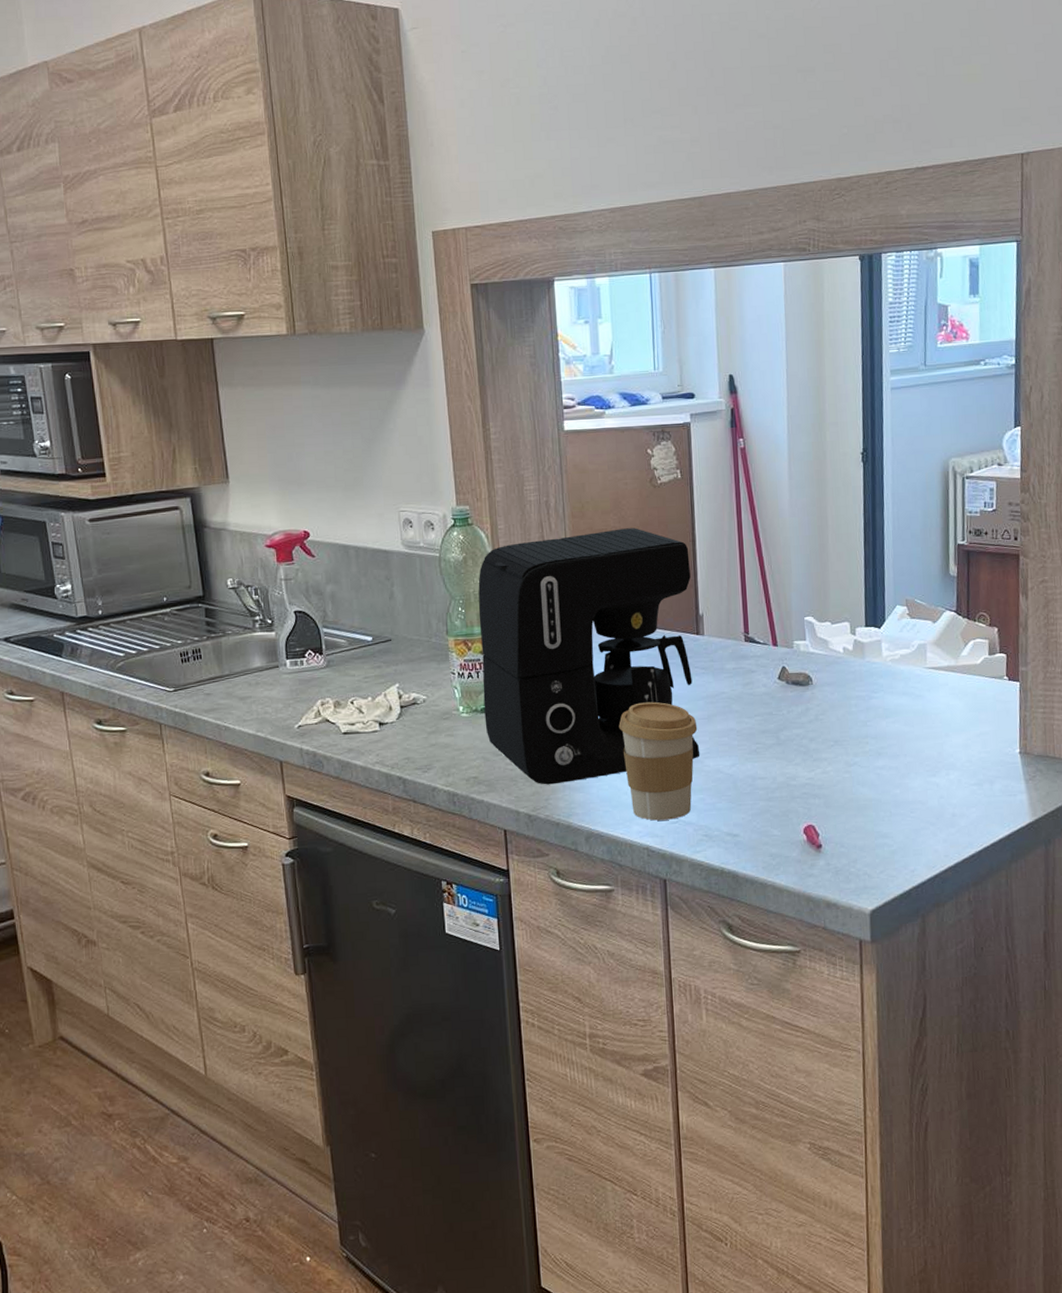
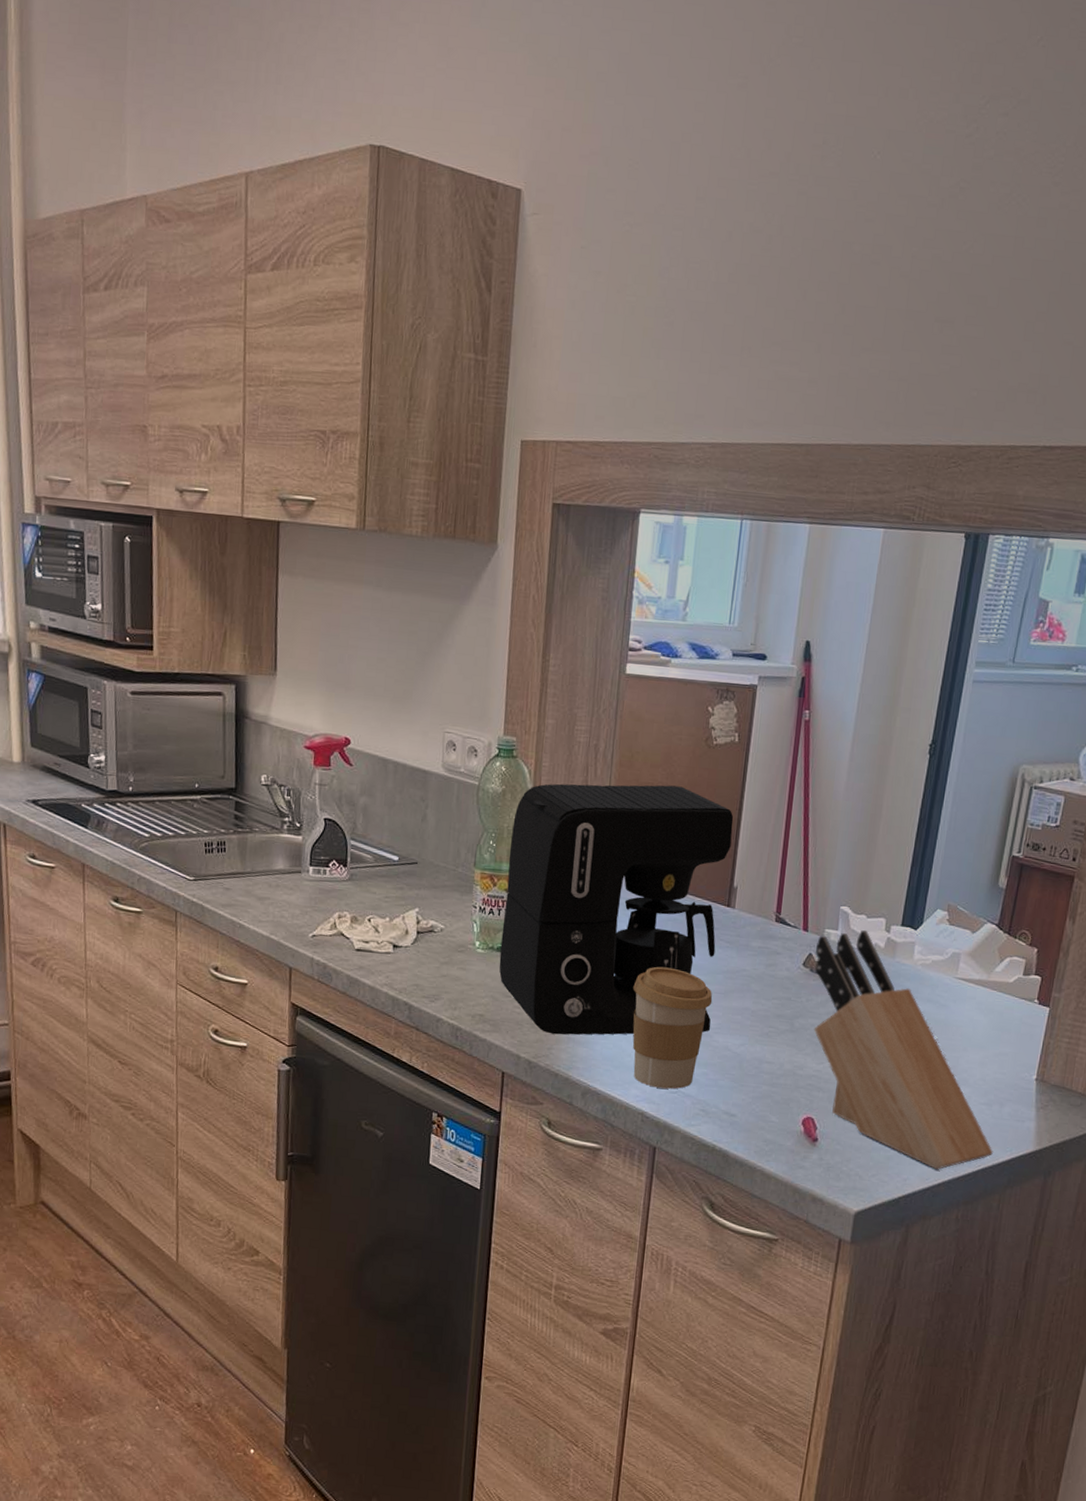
knife block: none [788,635,992,856] -> present [813,929,993,1169]

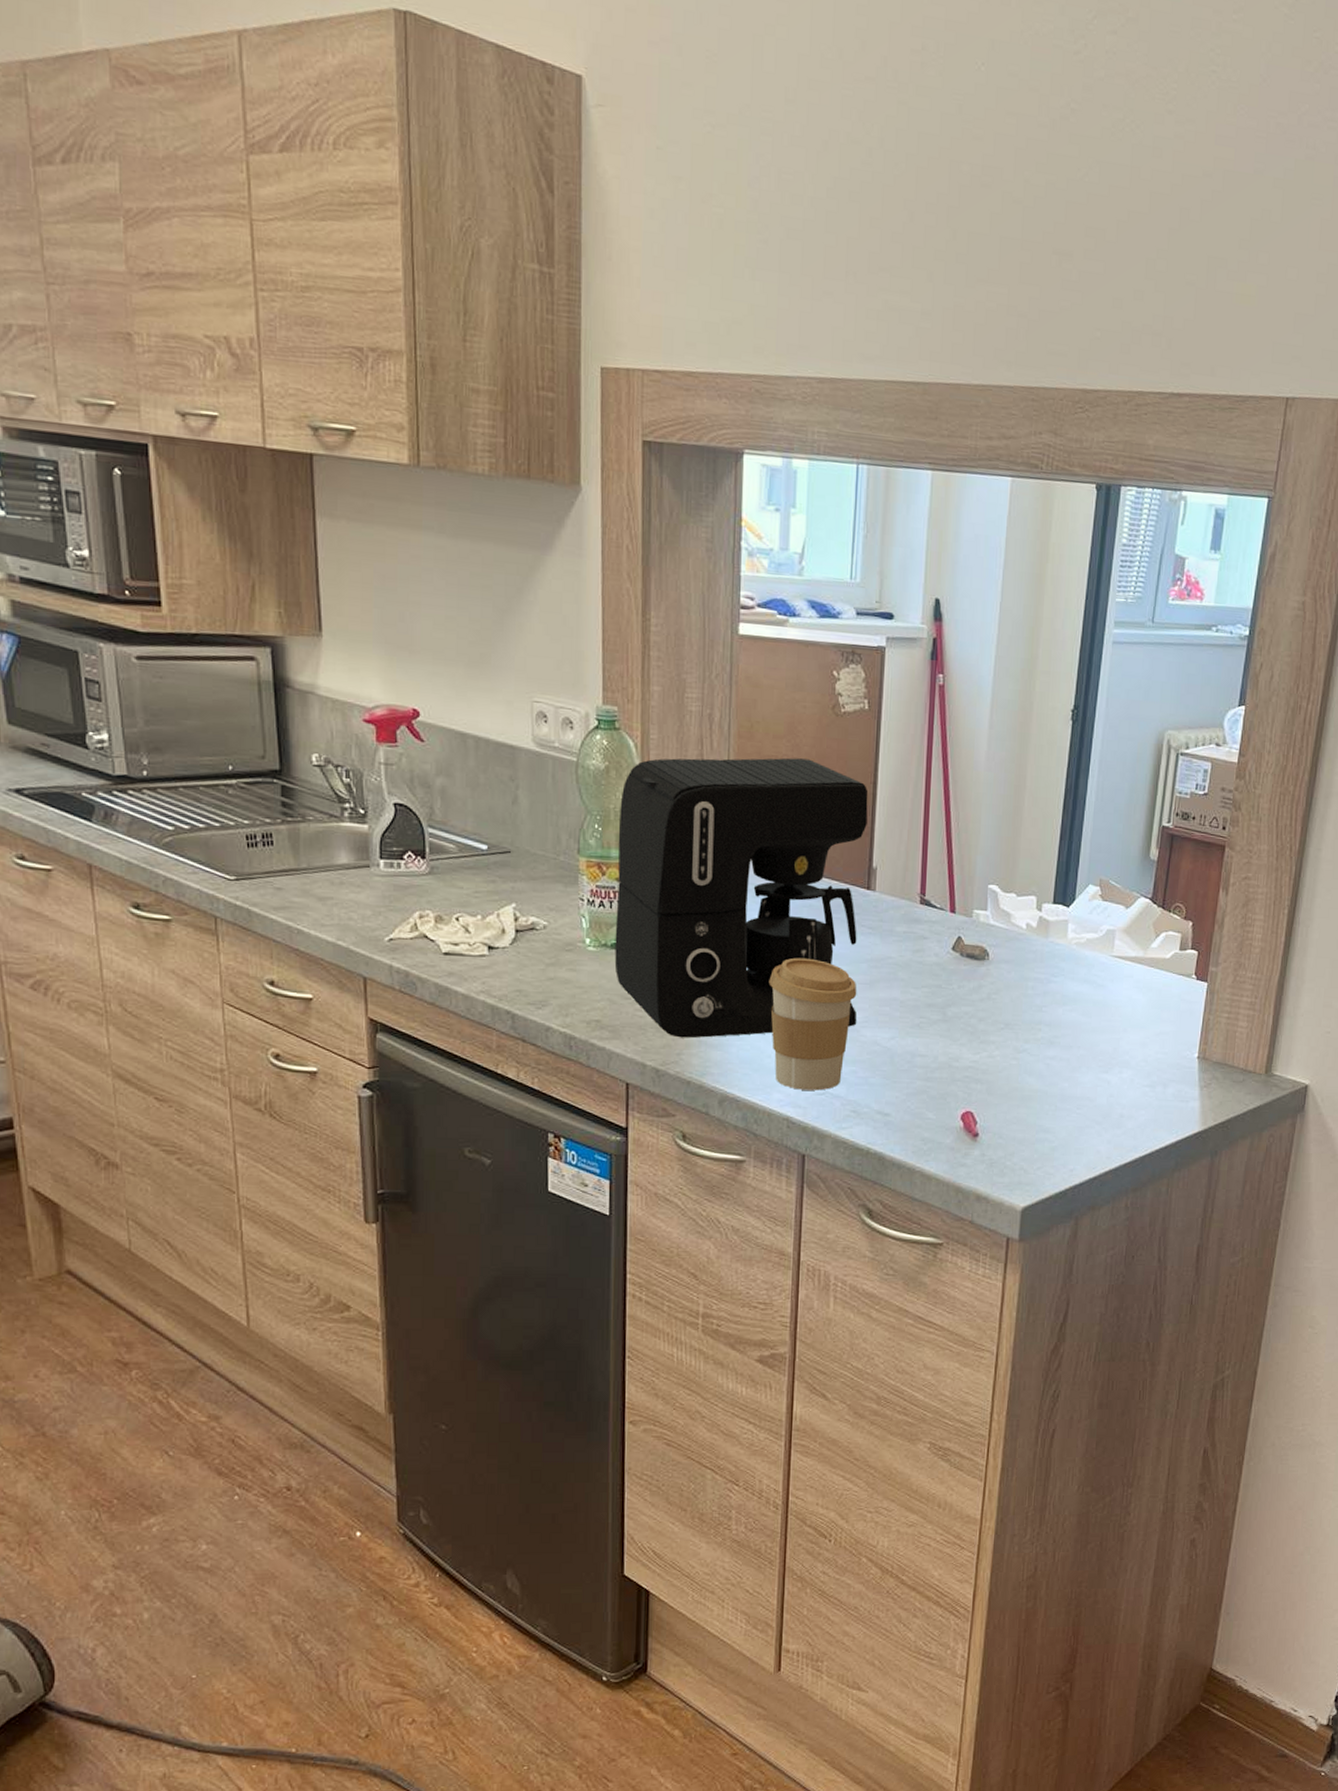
knife block: present [813,929,993,1169] -> none [965,909,1159,1157]

